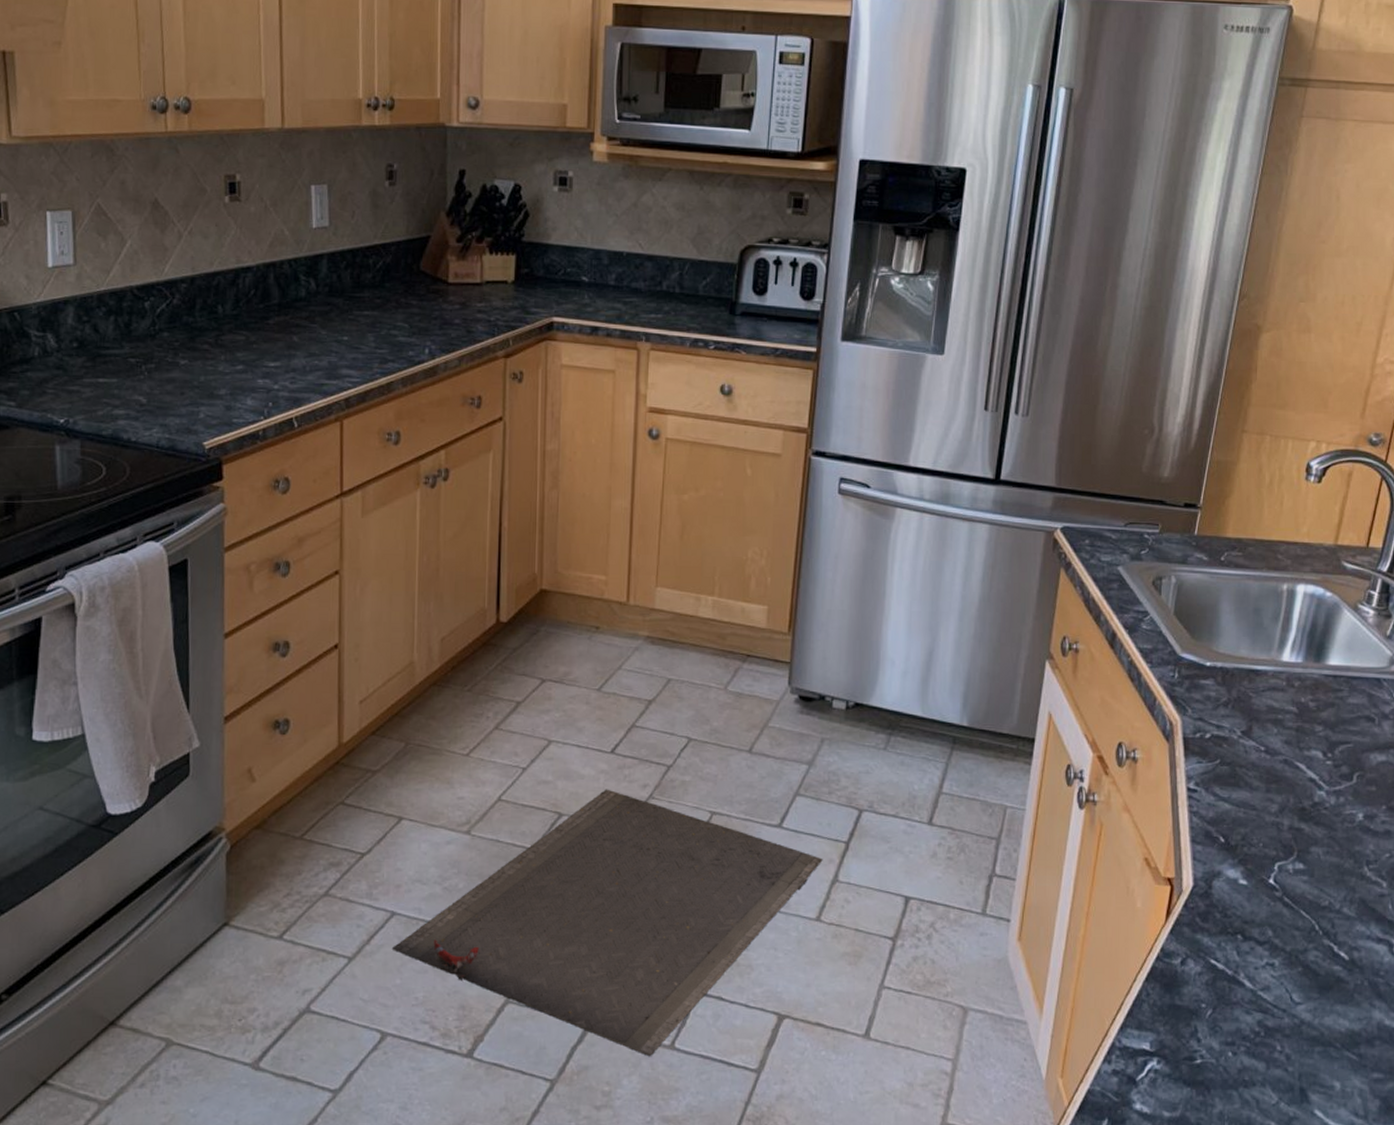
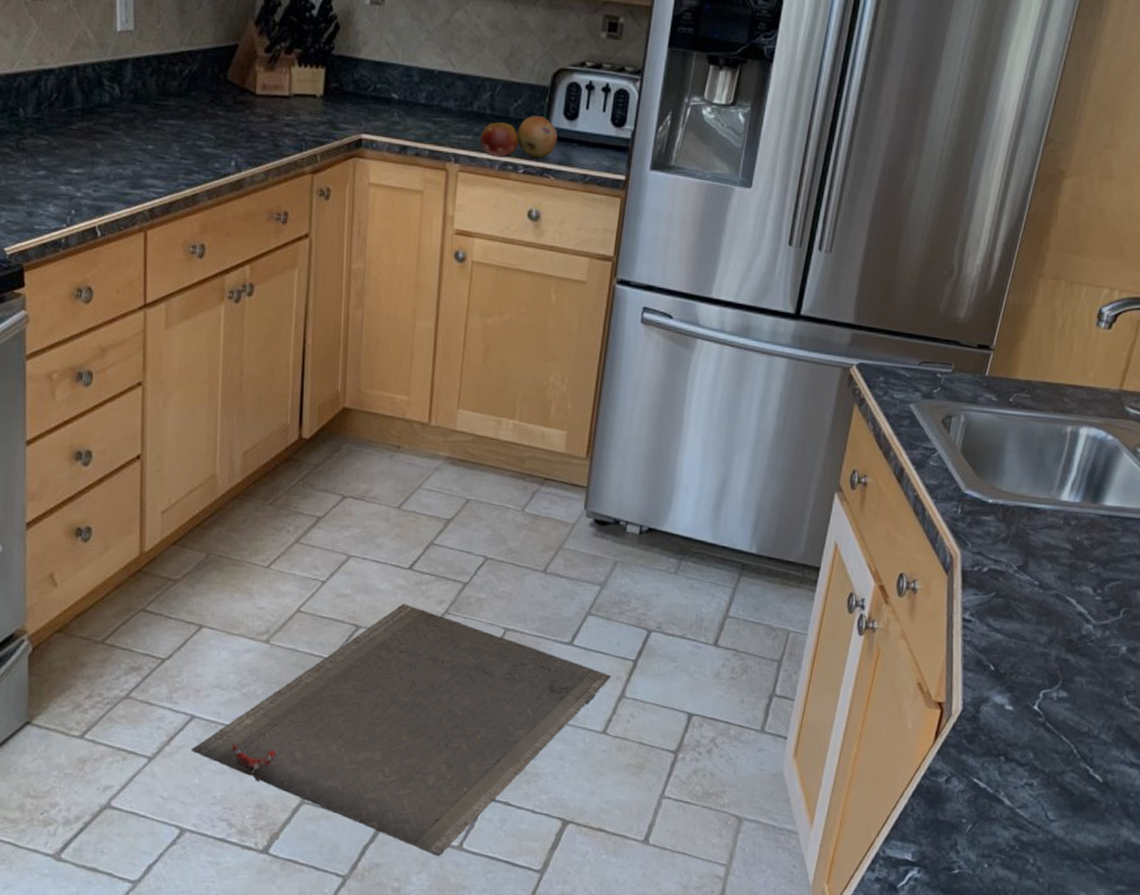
fruit: none [670,300,709,335] -> present [480,122,519,158]
fruit: none [707,291,747,334] -> present [517,115,558,159]

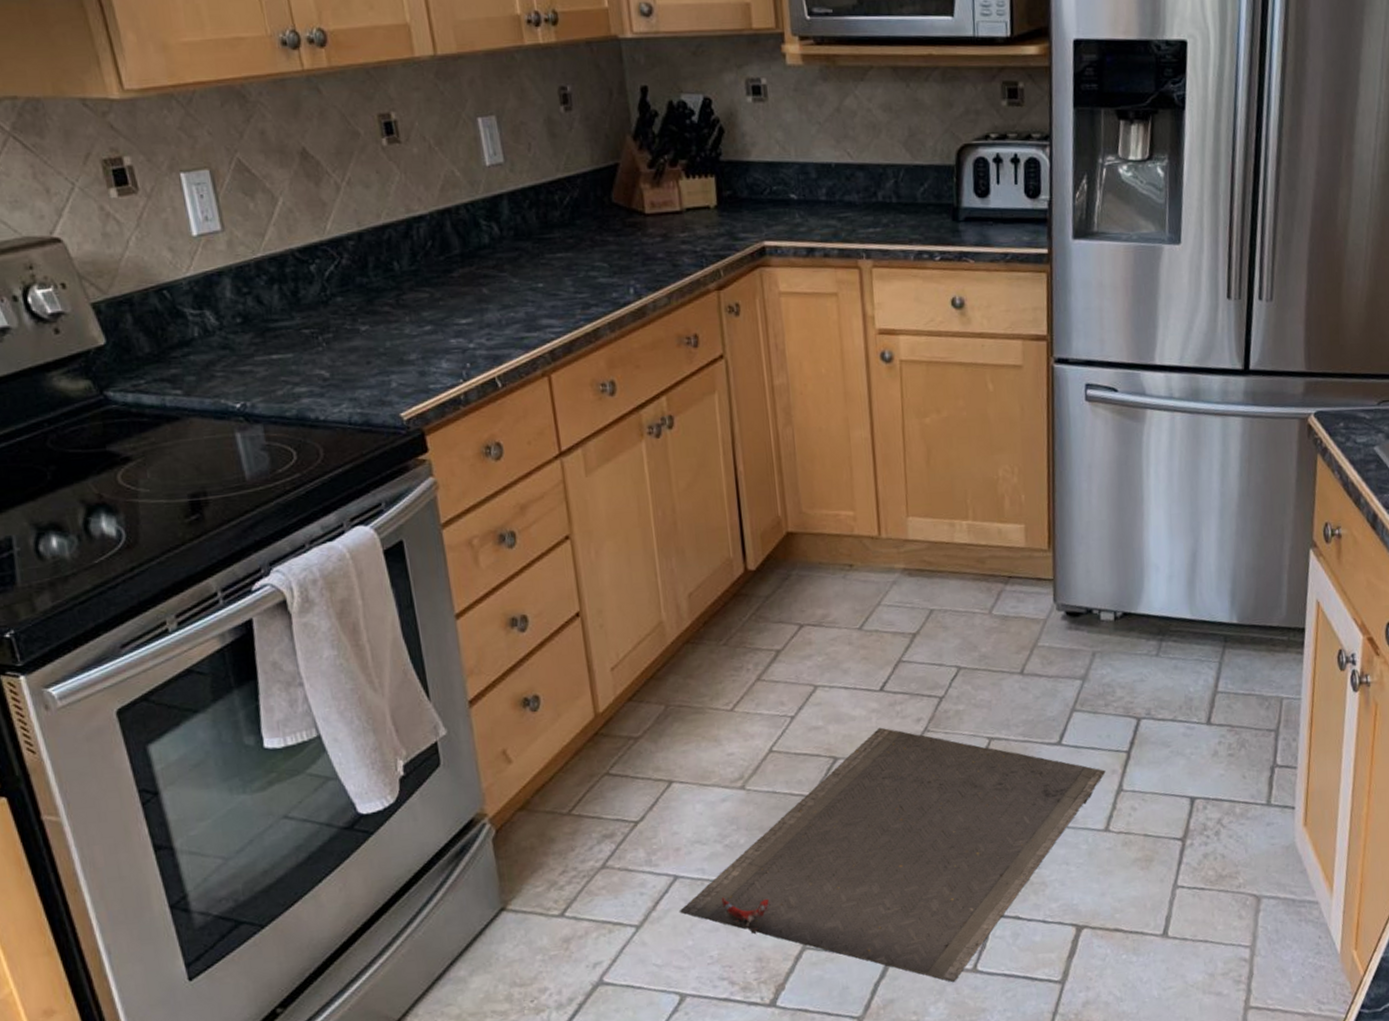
fruit: present [480,122,519,158] -> none [889,209,932,247]
fruit: present [517,115,558,159] -> none [928,197,972,243]

